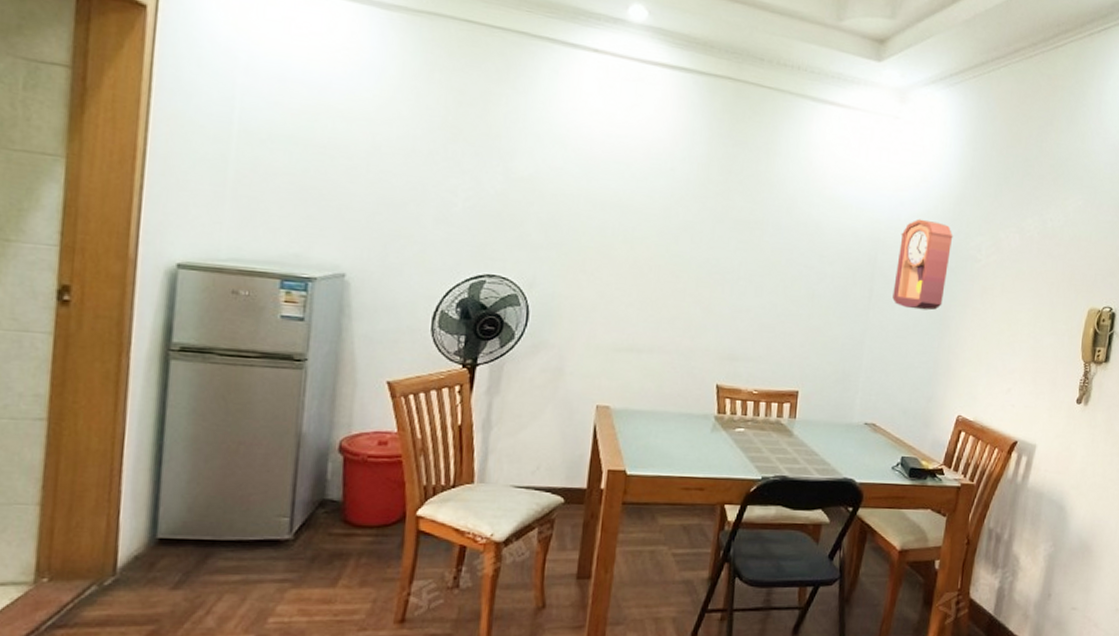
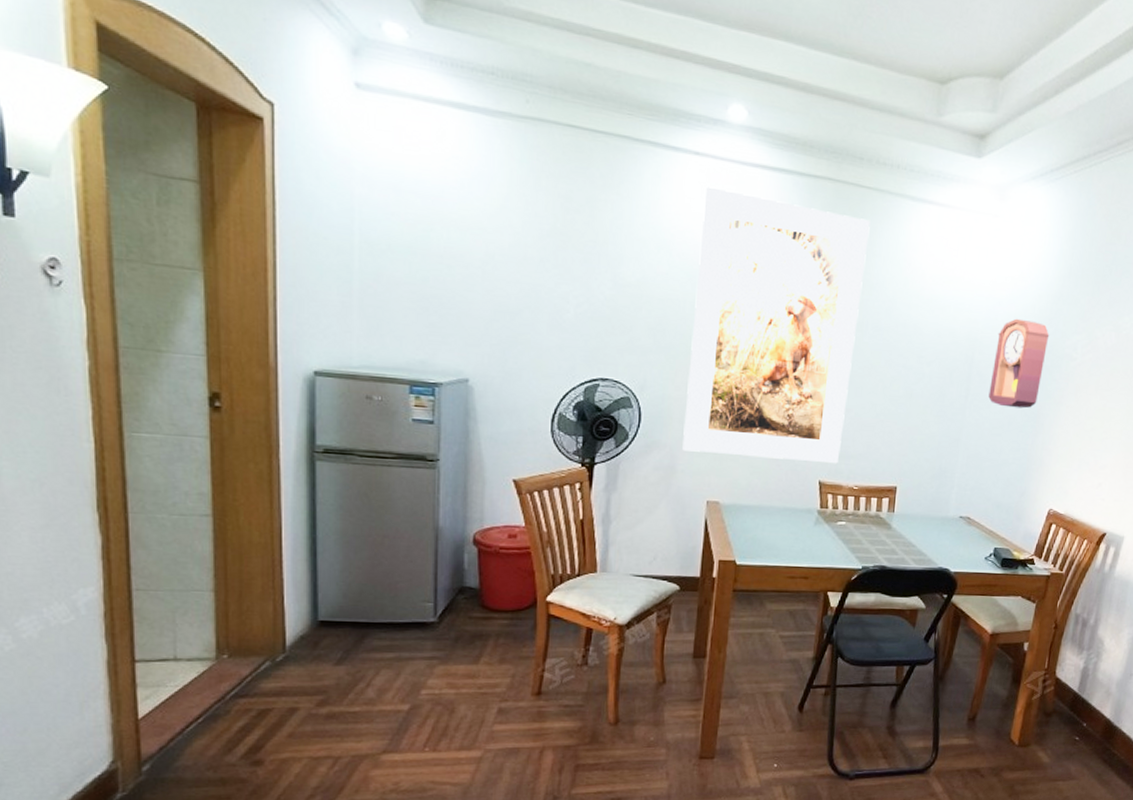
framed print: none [572,83,771,367] -> present [682,186,870,464]

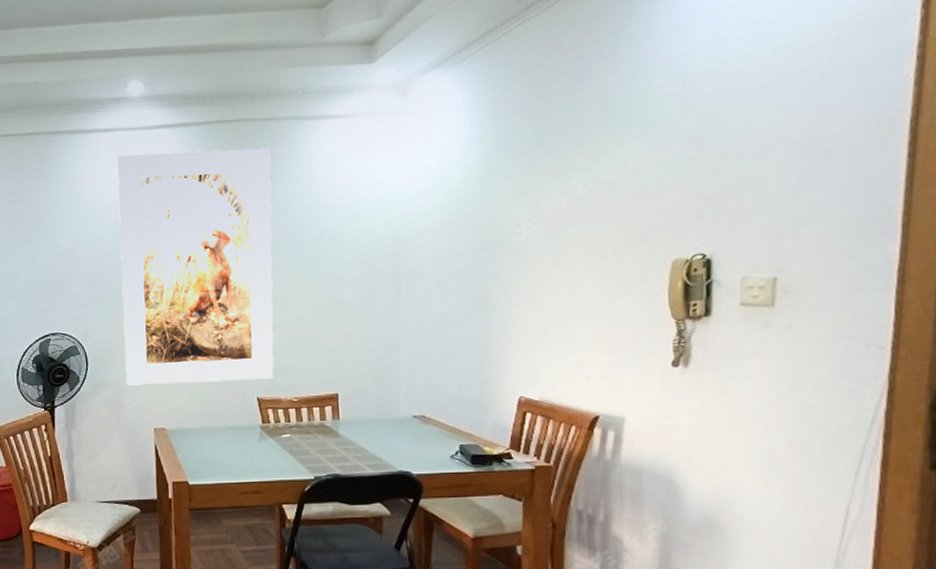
pendulum clock: present [988,318,1050,409] -> none [423,205,484,298]

